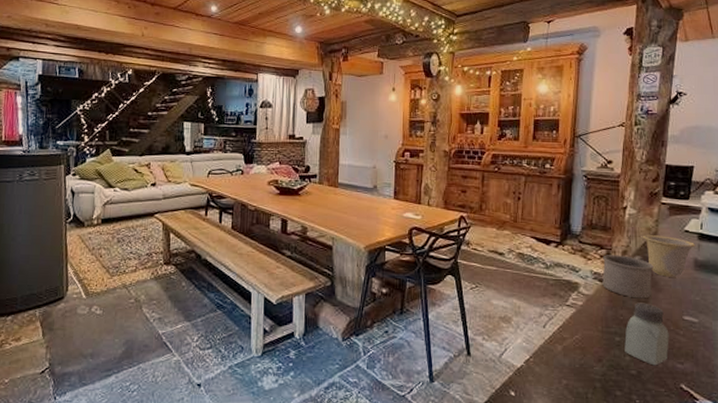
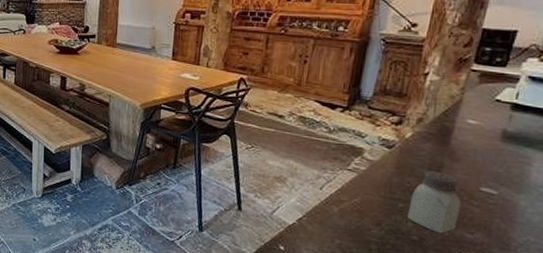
mug: present [602,255,654,299] -> none [390,121,453,168]
cup: present [642,235,696,277] -> none [443,103,507,148]

